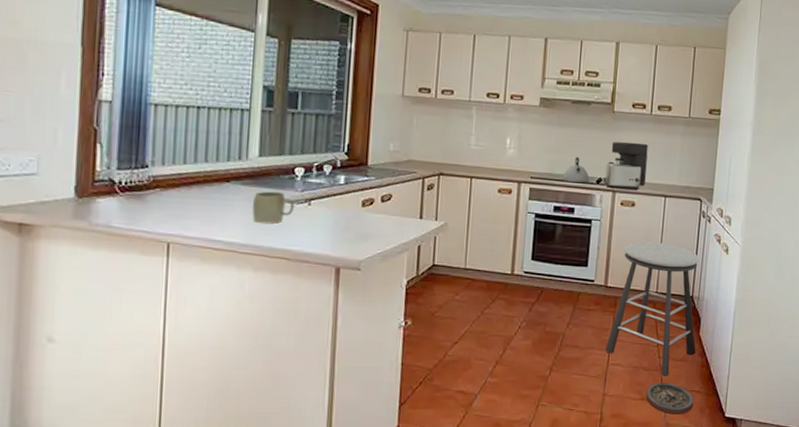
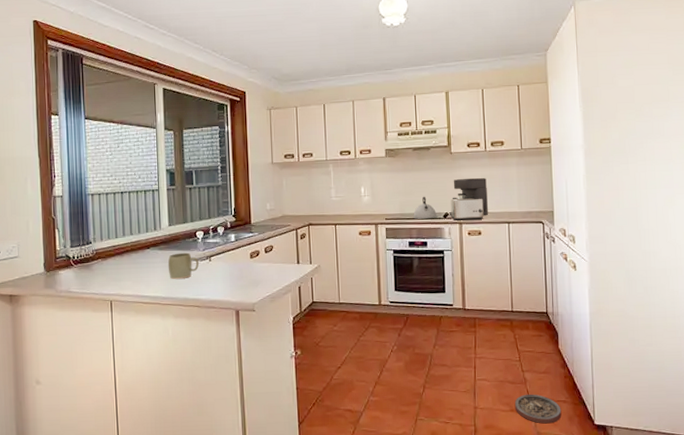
stool: present [605,241,700,376] -> none [471,265,557,388]

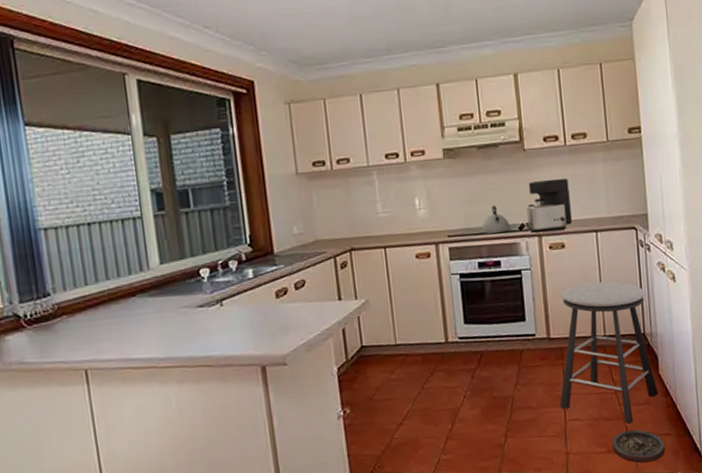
mug: present [167,252,199,280] -> none [162,297,207,334]
stool: none [471,265,557,388] -> present [560,281,658,423]

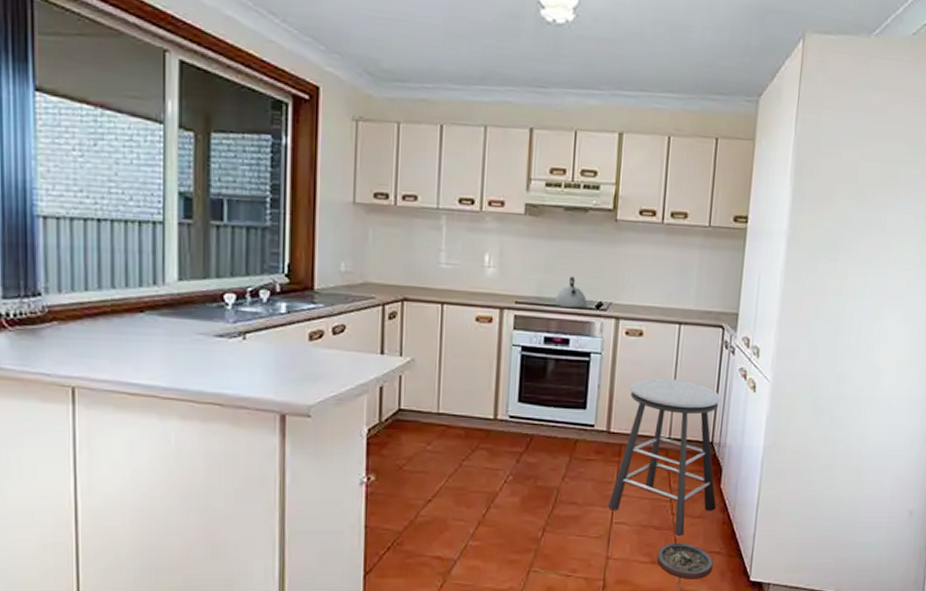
coffee maker: present [525,178,572,228] -> none [603,257,659,312]
toaster: present [526,203,567,234] -> none [606,284,652,316]

